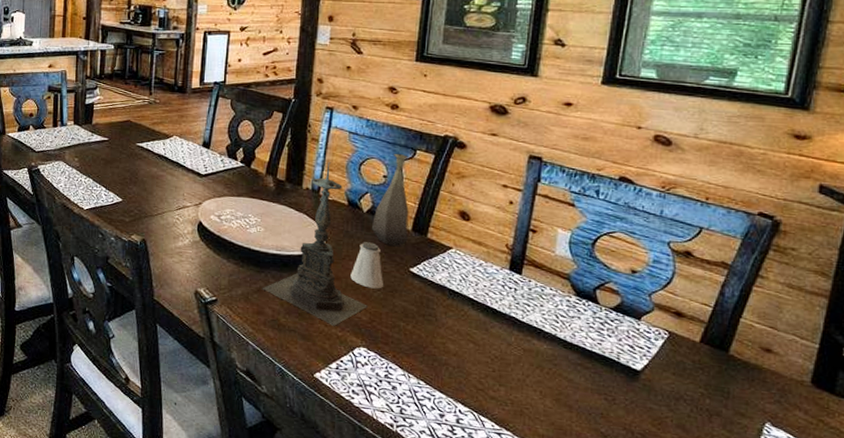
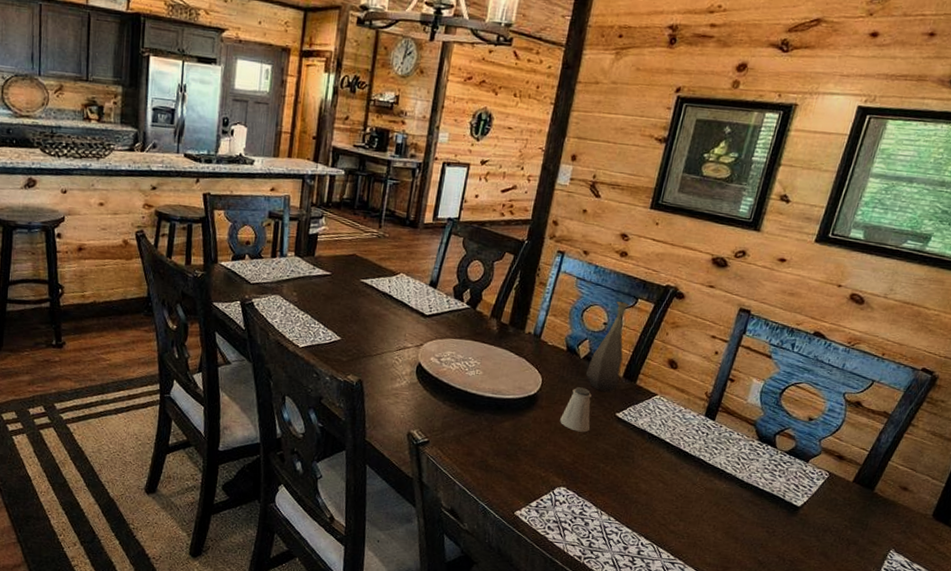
candle holder: present [262,162,368,326] -> none [474,307,573,467]

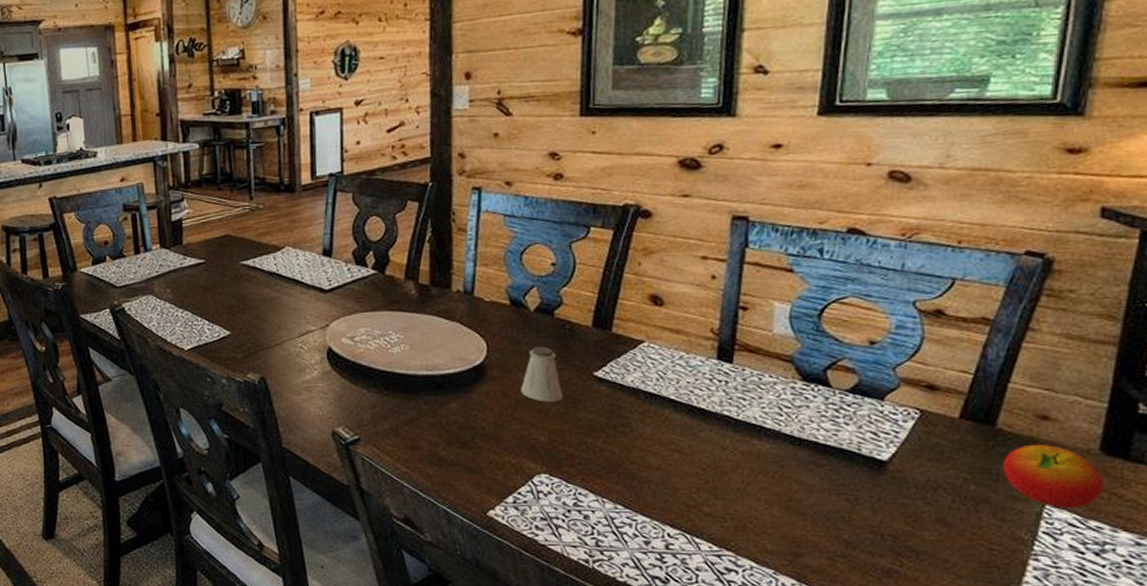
bottle: present [585,301,629,393] -> none [541,234,588,348]
apple: none [870,507,930,554] -> present [1003,445,1104,508]

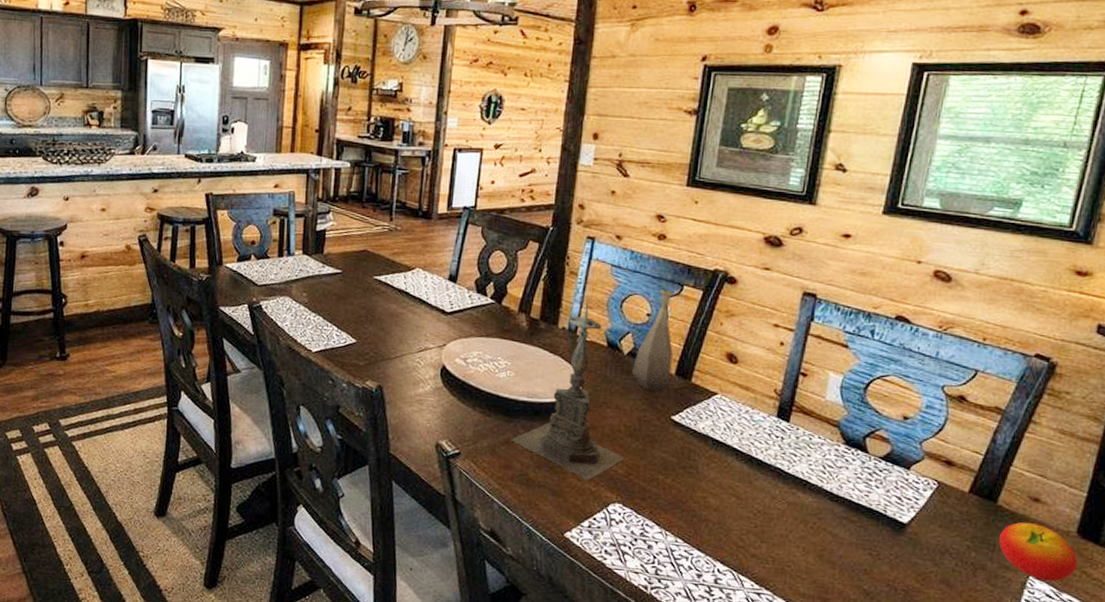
candle holder: none [413,255,545,453] -> present [510,298,625,480]
saltshaker: present [521,347,562,402] -> none [607,387,643,439]
bottle: none [541,234,588,348] -> present [631,290,673,393]

